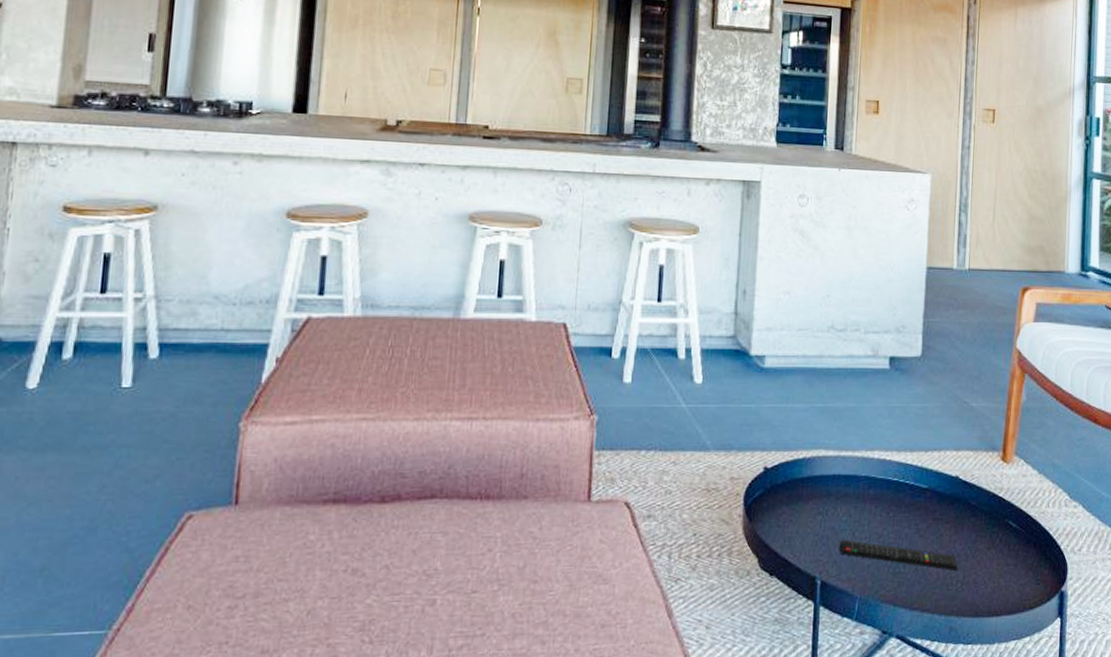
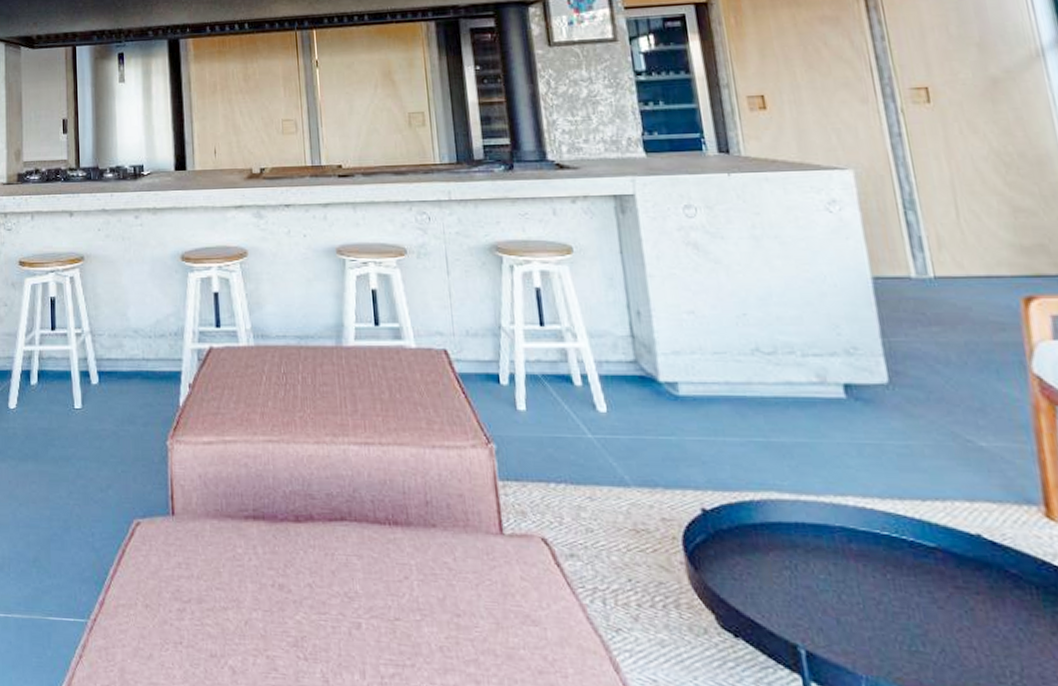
remote control: present [839,539,958,572] -> none [822,601,1010,659]

